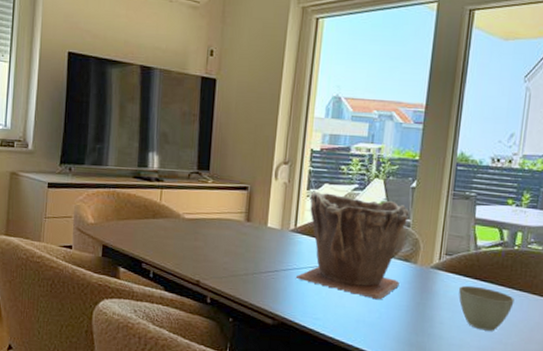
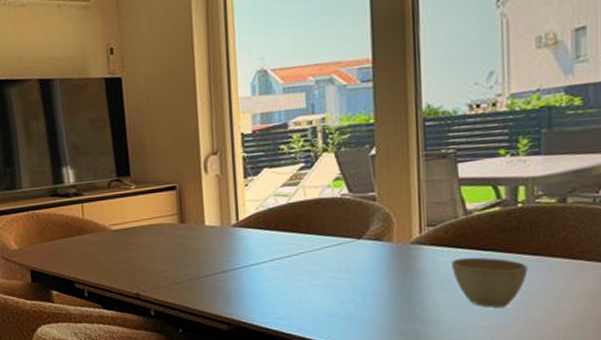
plant pot: present [295,191,409,300] -> none [246,175,374,289]

